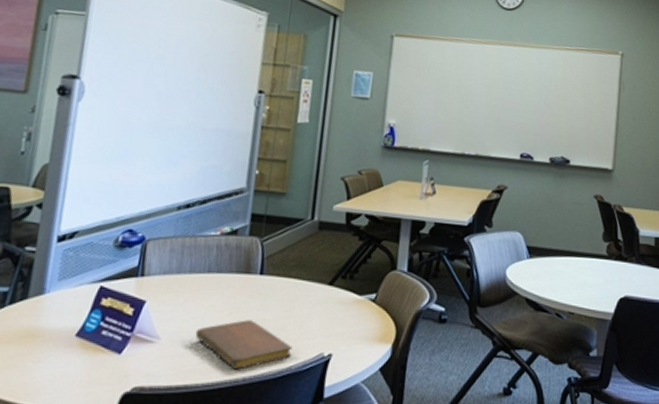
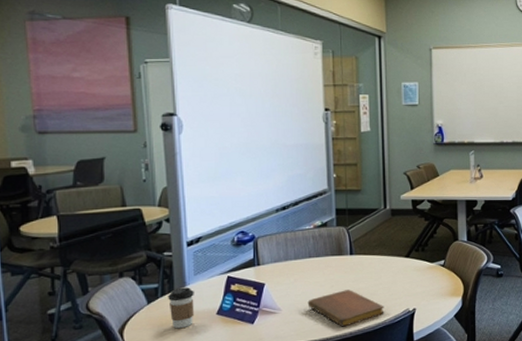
coffee cup: none [15,295,53,351] -> present [168,287,195,329]

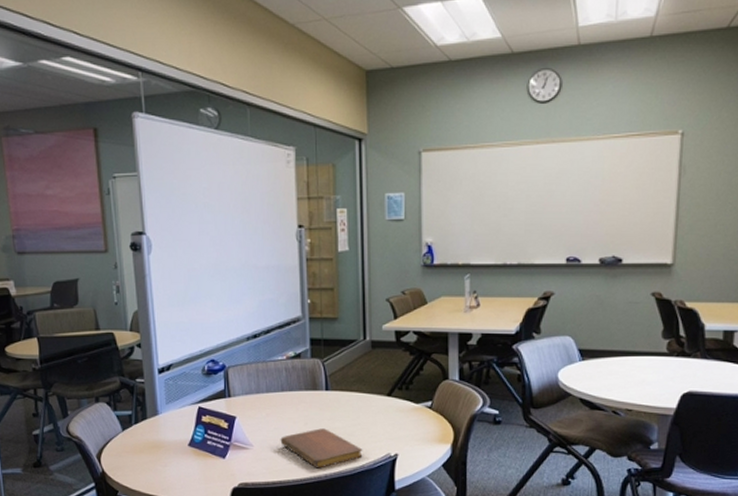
coffee cup: present [168,287,195,329] -> none [141,416,167,458]

